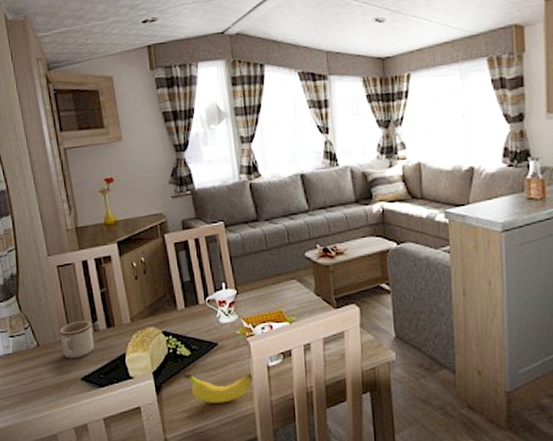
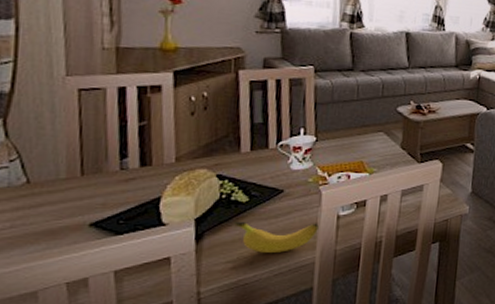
mug: present [59,320,95,359] -> none [66,155,119,201]

